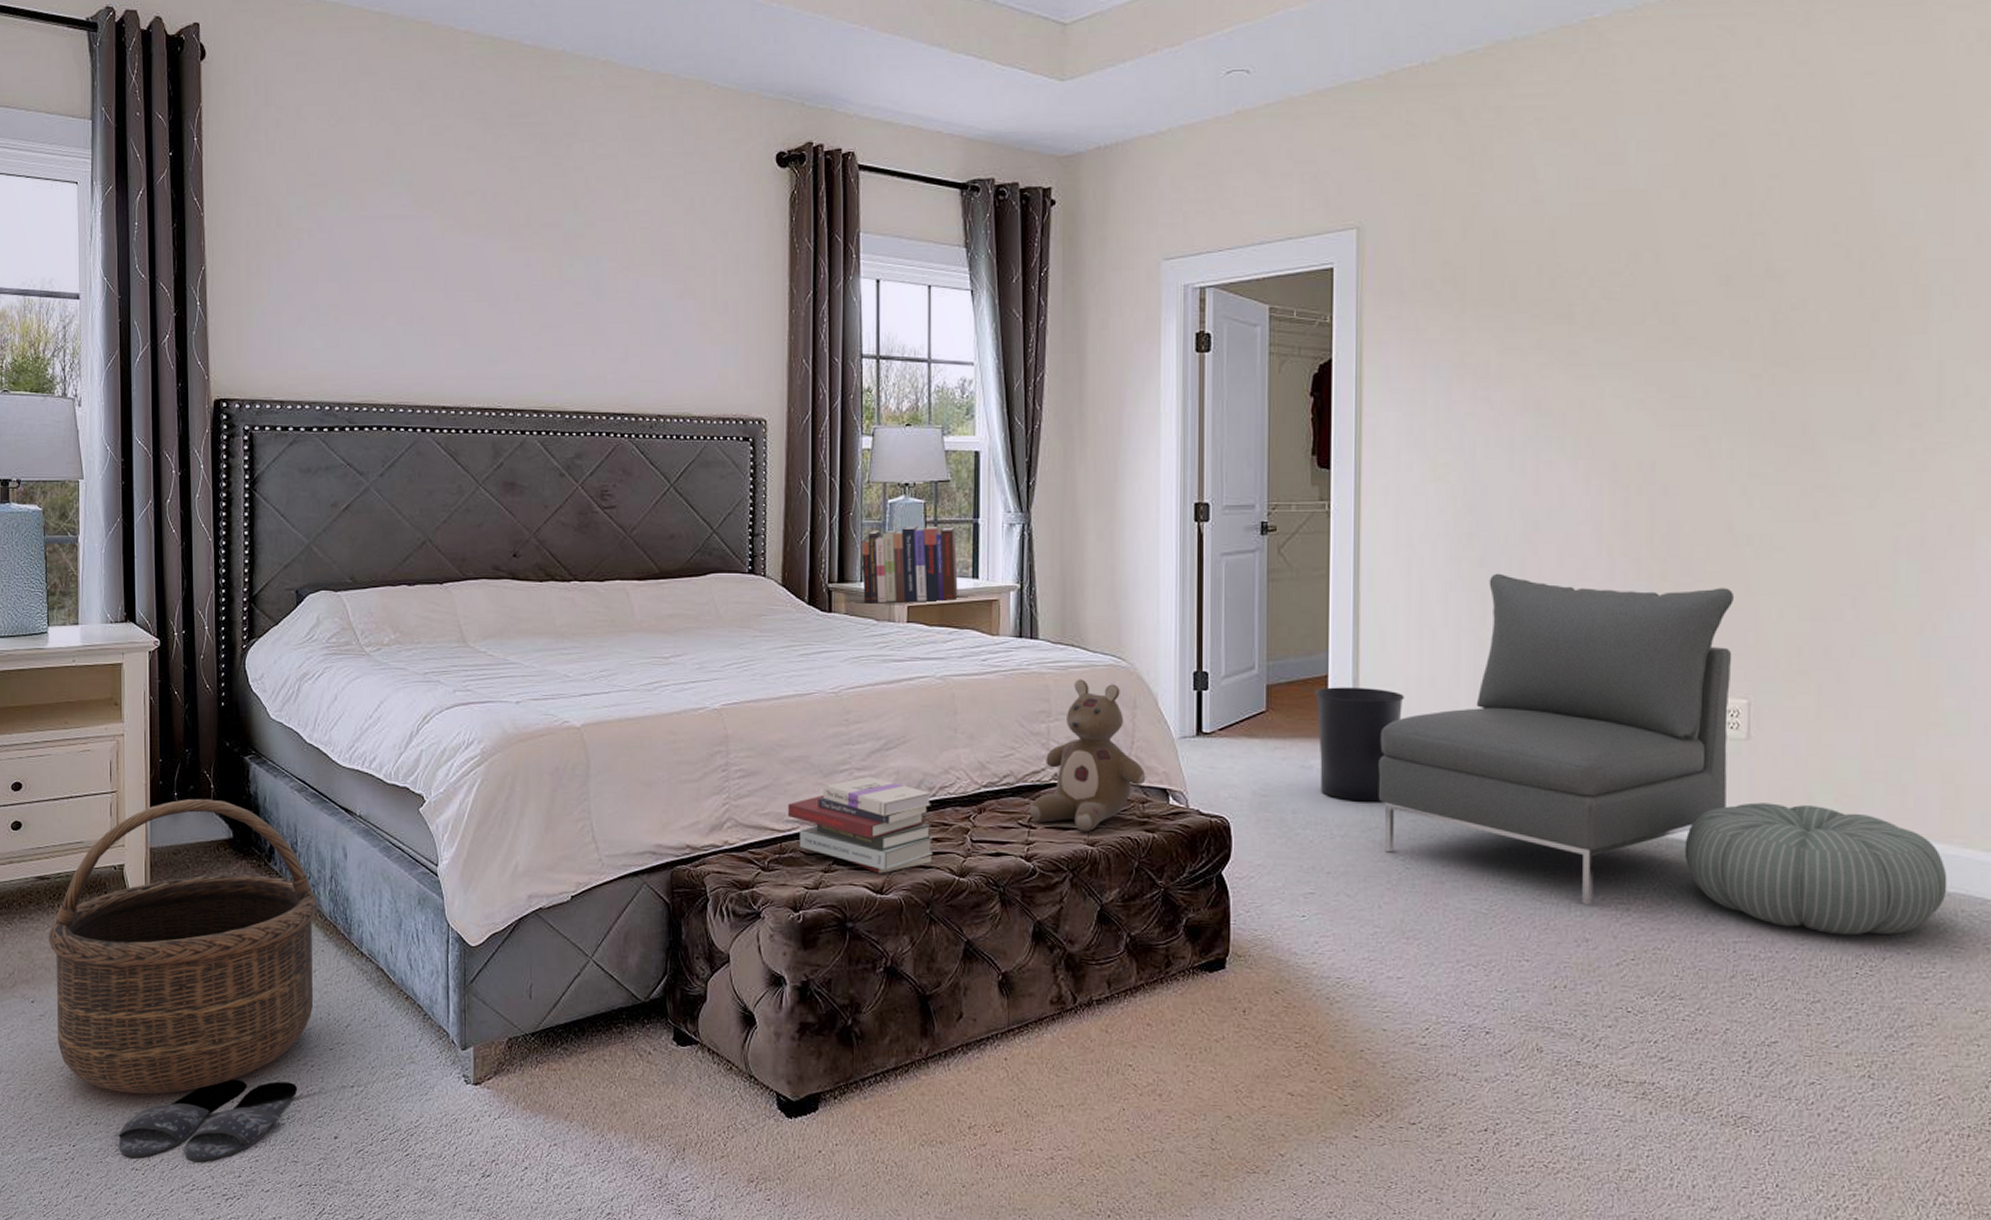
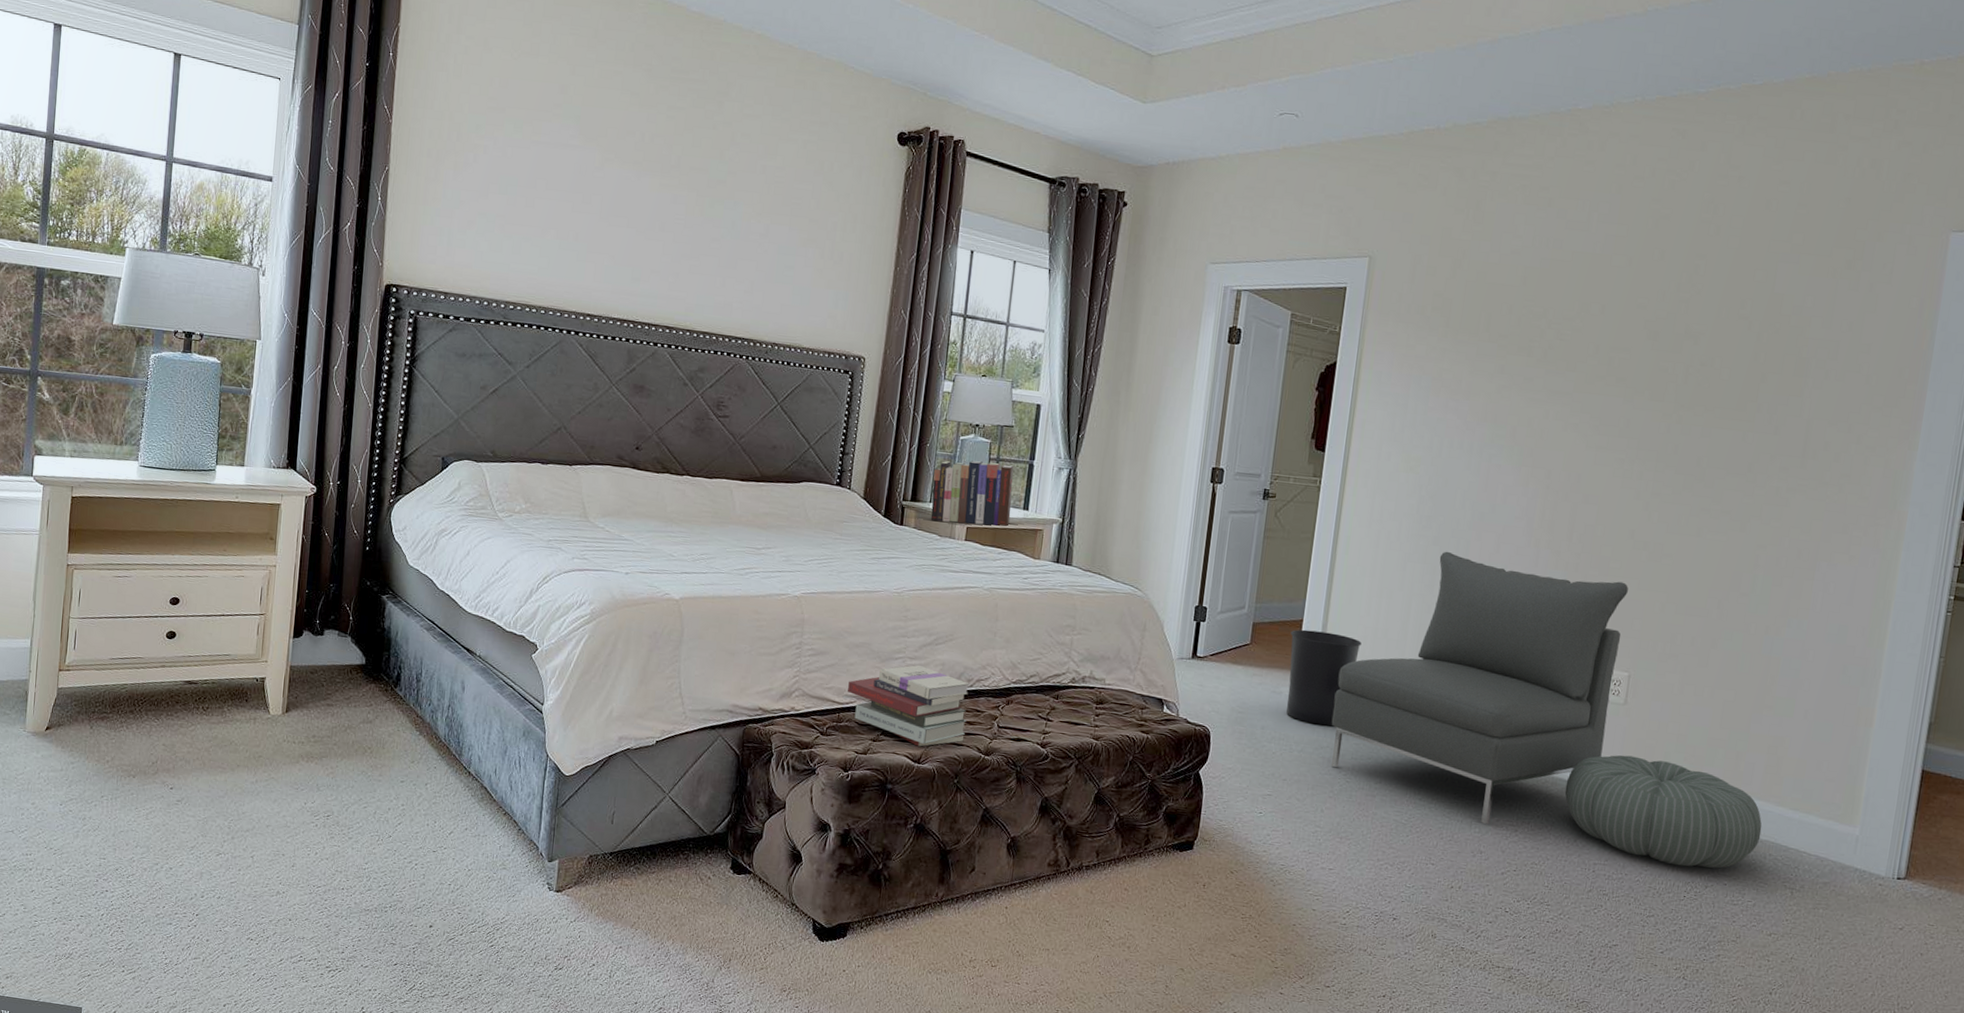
basket: present [48,798,318,1095] -> none [190,627,435,877]
slippers: present [118,1079,298,1162] -> none [237,869,402,938]
stuffed bear: present [1029,679,1146,833] -> none [1048,602,1147,729]

